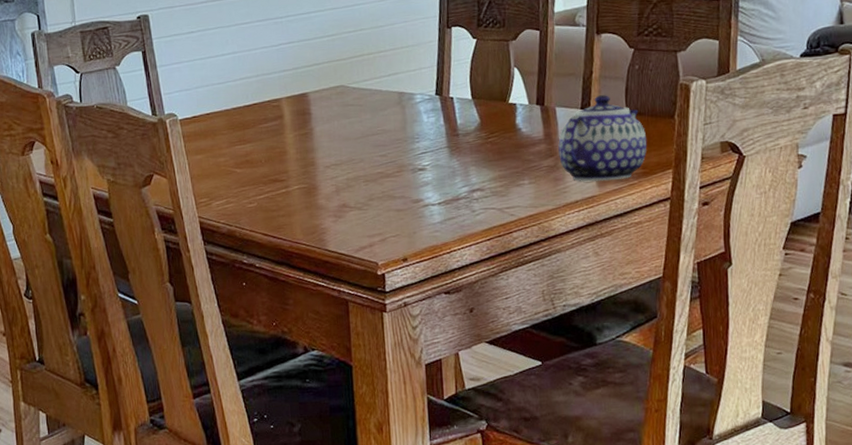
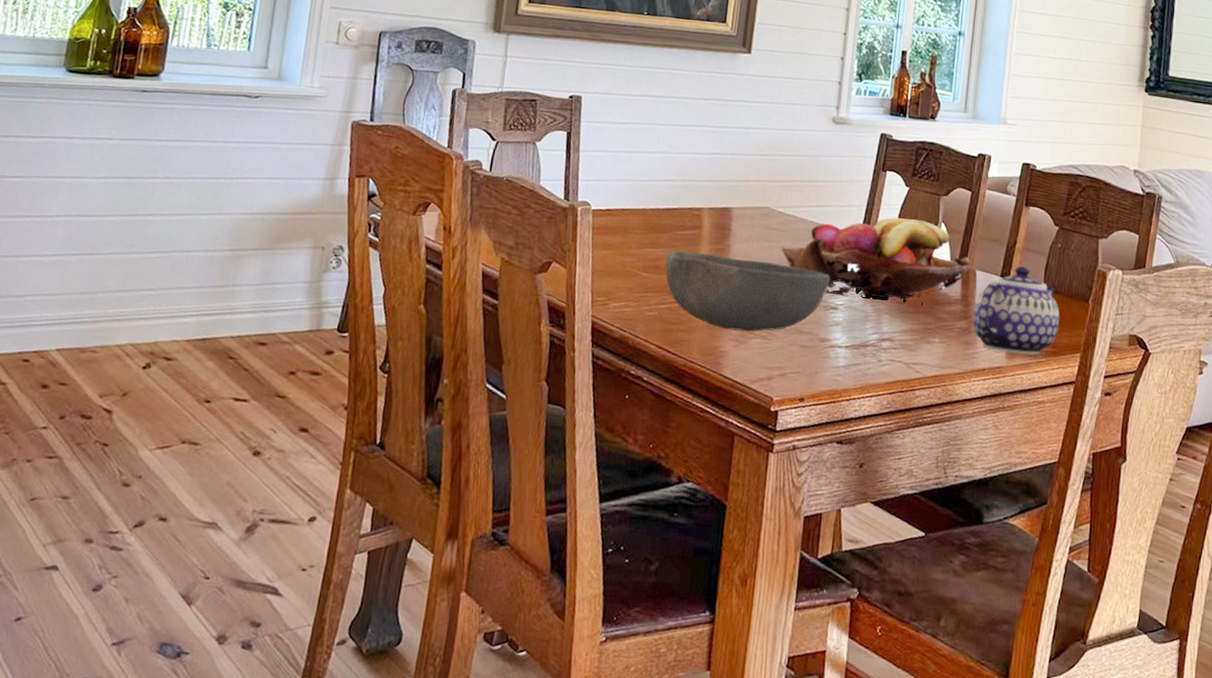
bowl: none [255,136,414,208] -> present [665,251,830,332]
fruit basket: none [361,69,549,157] -> present [781,217,970,304]

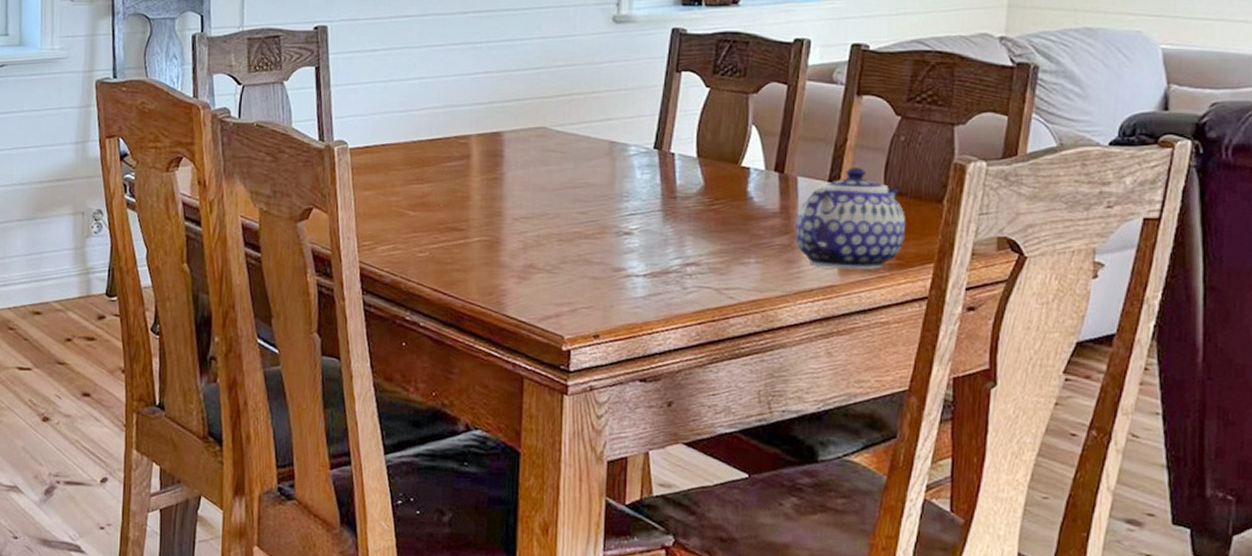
bowl: present [665,251,830,332] -> none [433,184,621,267]
fruit basket: present [781,217,970,304] -> none [561,125,790,222]

